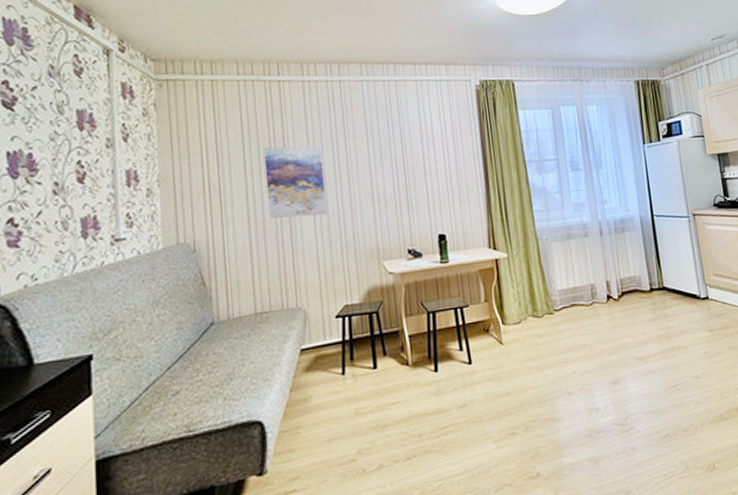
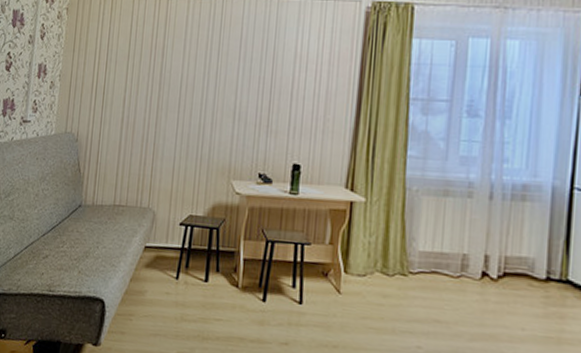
wall art: present [263,146,328,218] -> none [139,55,195,126]

